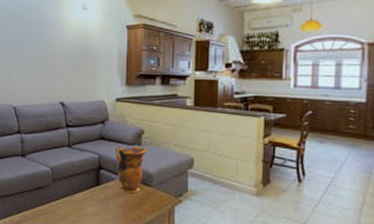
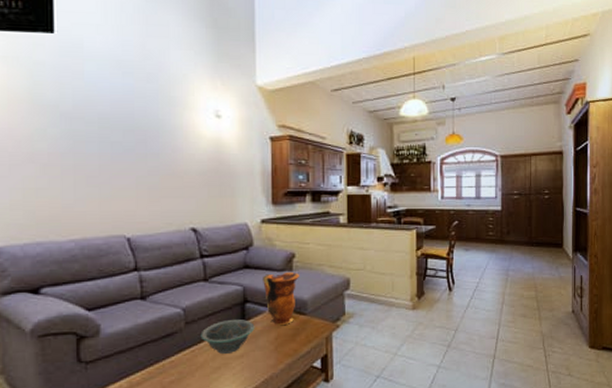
decorative bowl: none [63,182,107,211] -> present [200,319,255,354]

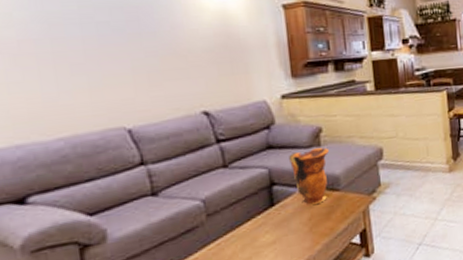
decorative bowl: present [200,319,255,354] -> none [225,203,286,243]

